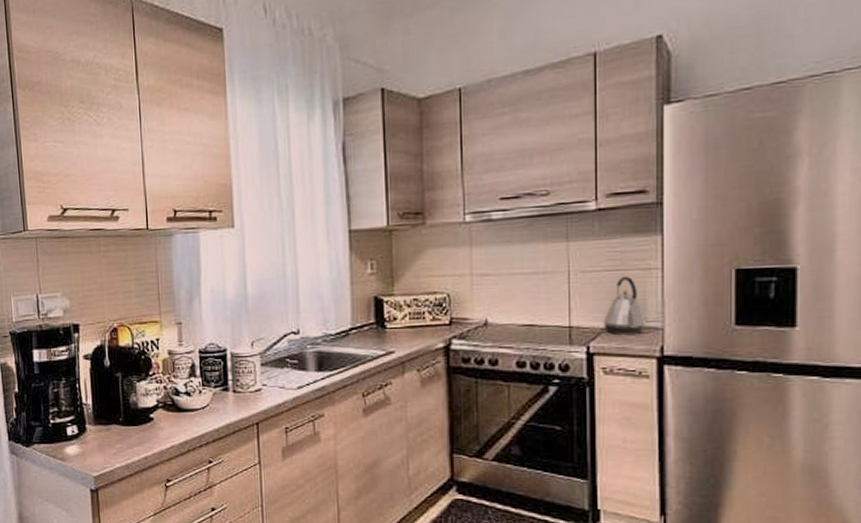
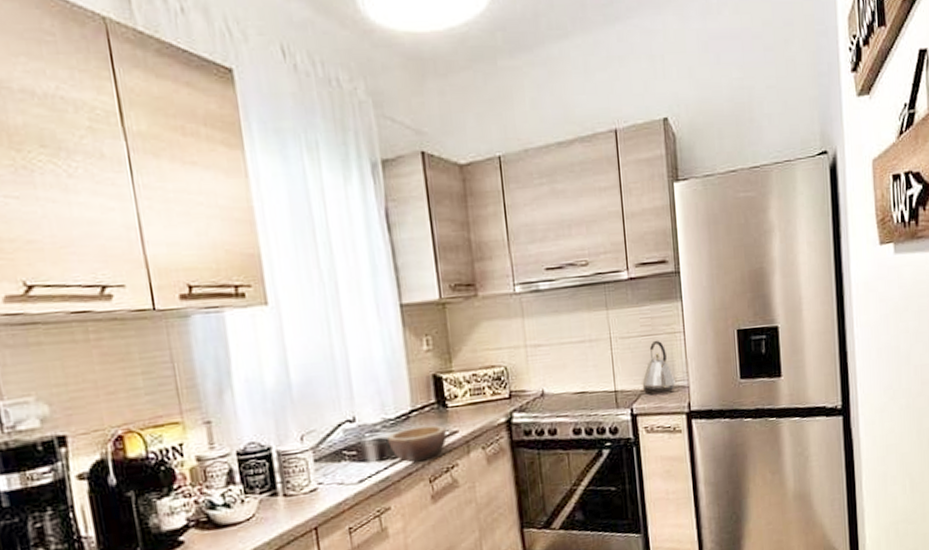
bowl: none [327,343,382,376] -> present [387,425,447,462]

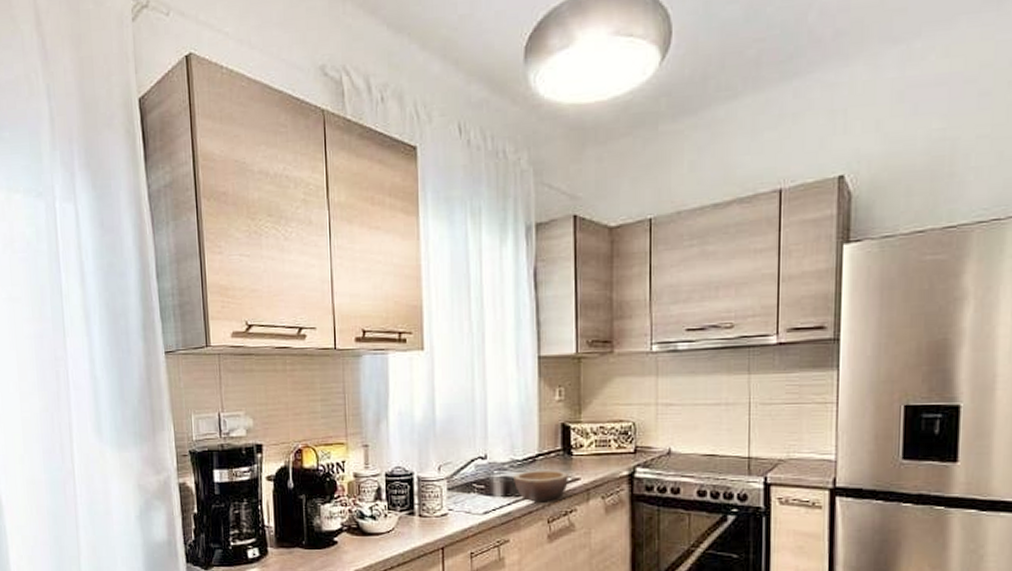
kettle: present [641,340,677,395] -> none [779,409,822,467]

